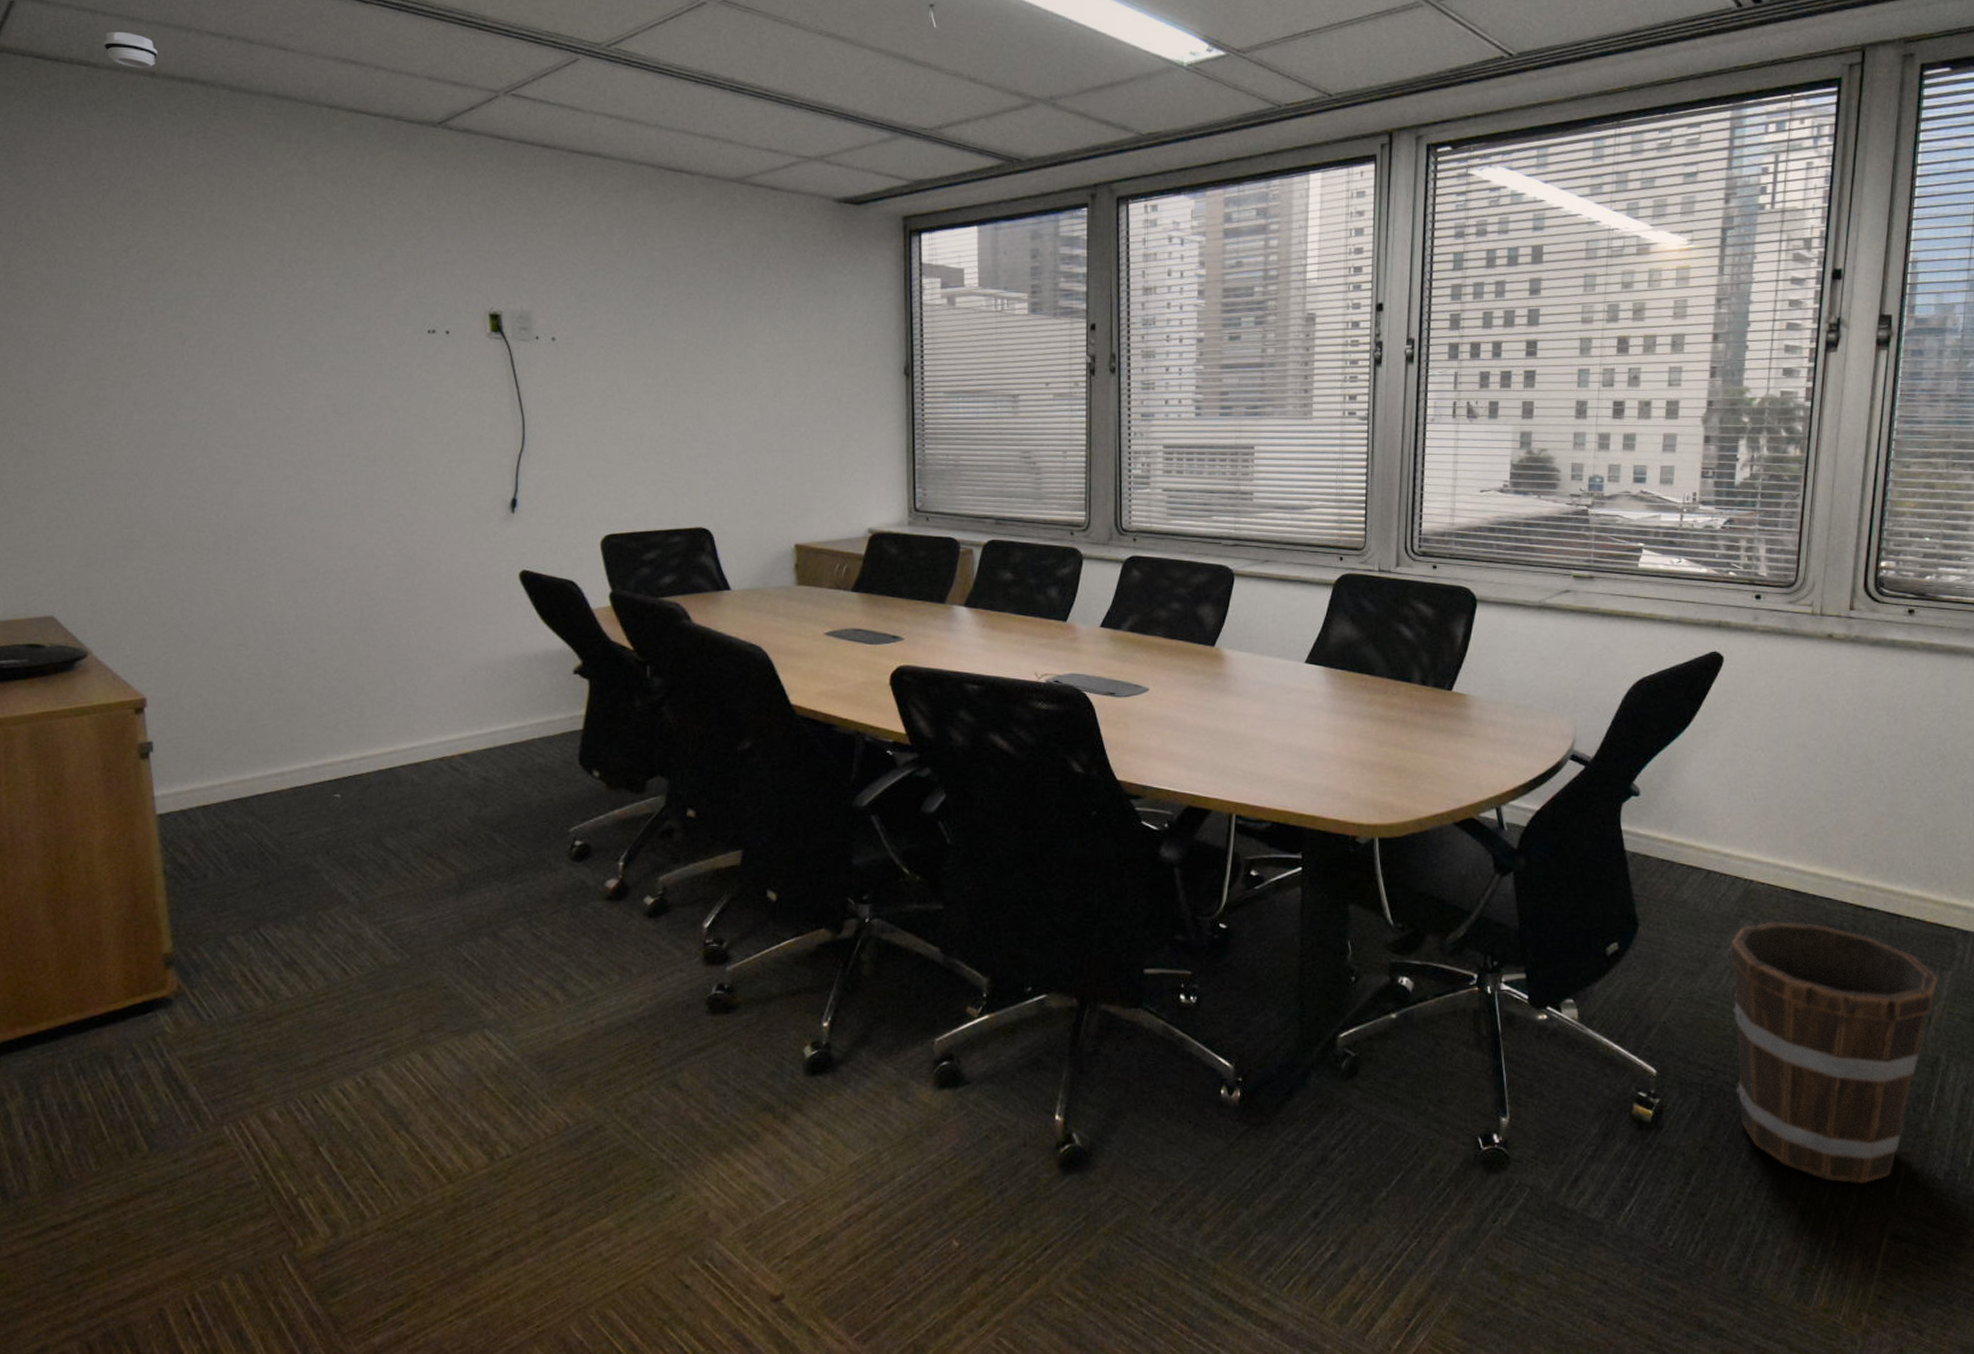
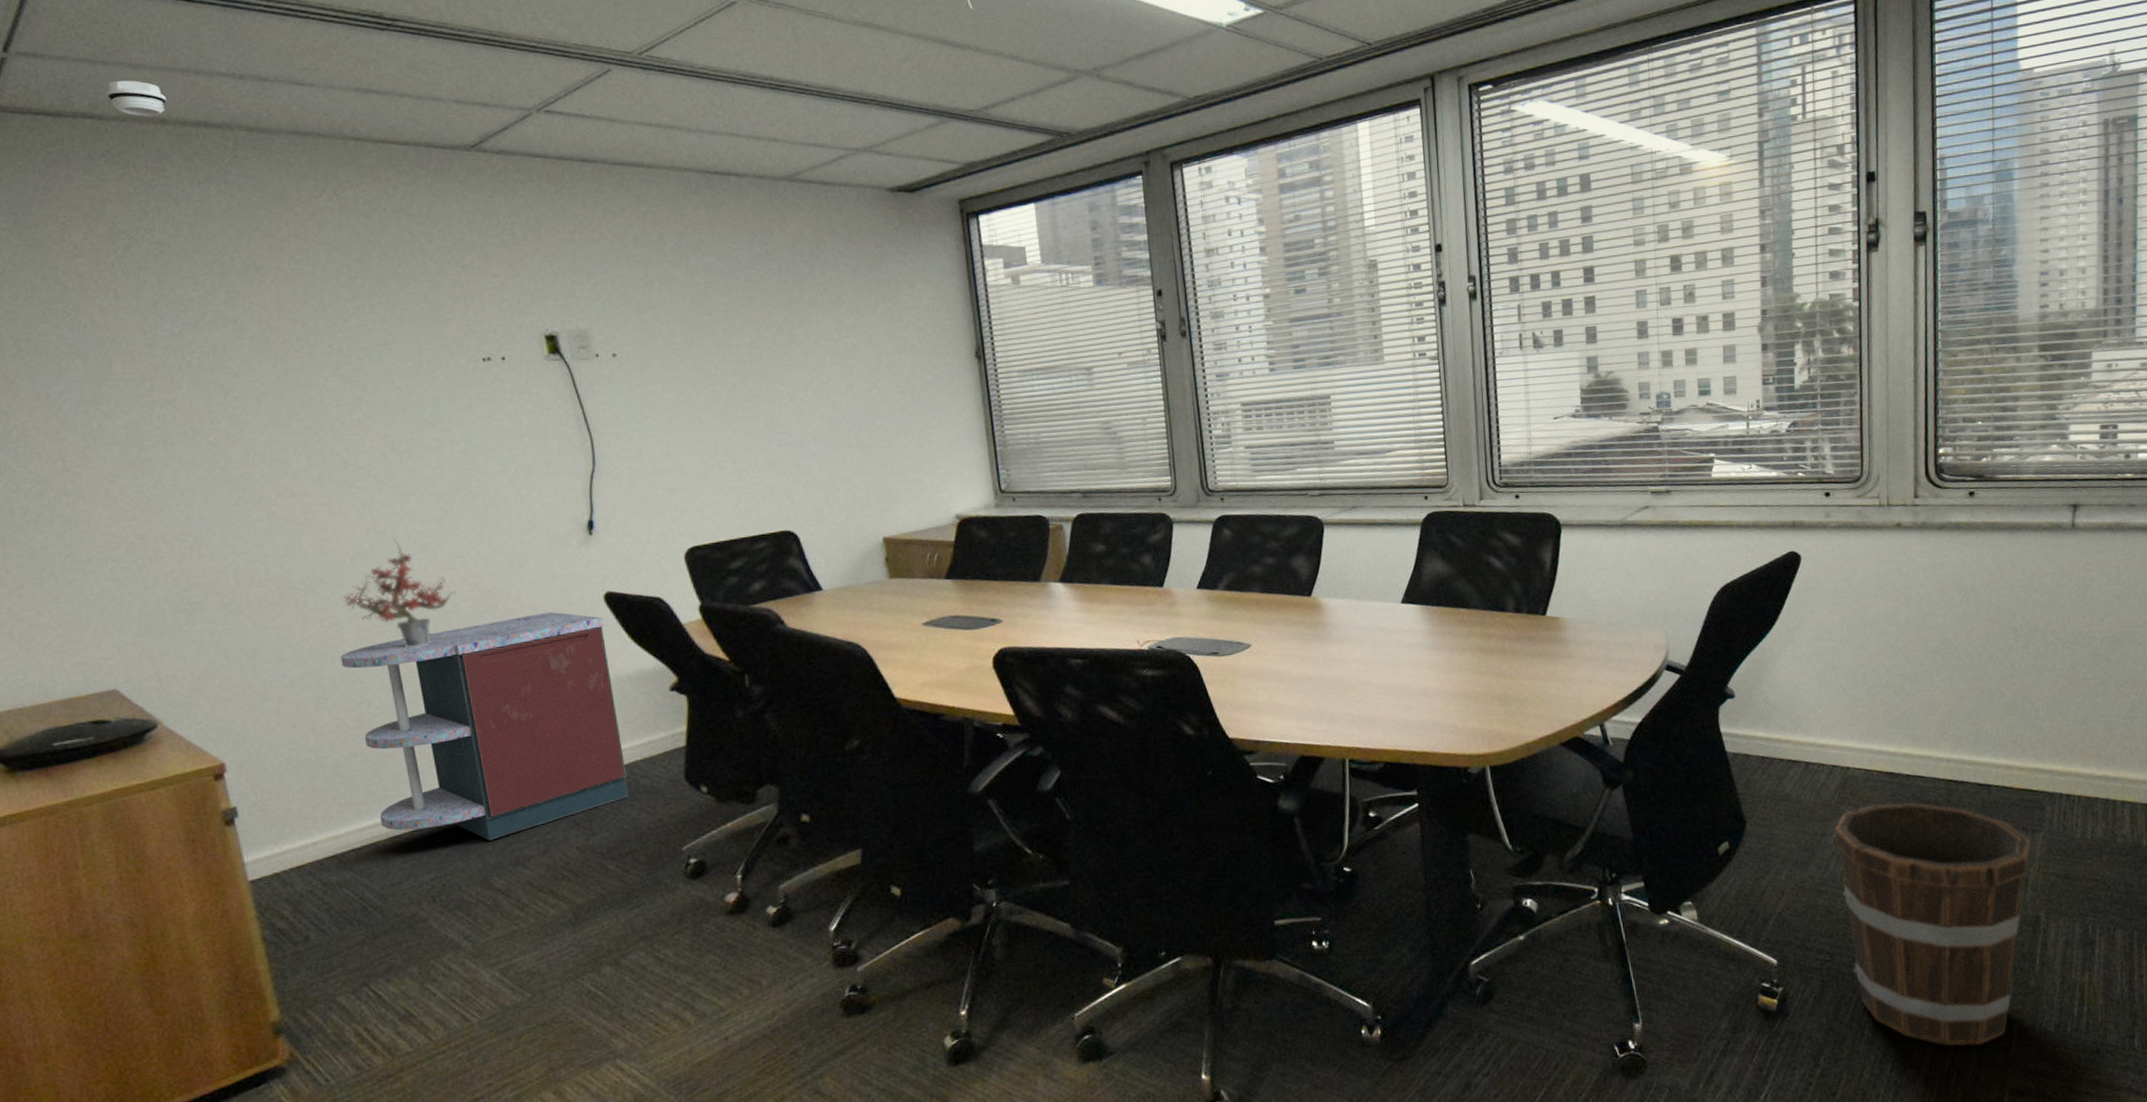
storage cabinet: none [264,584,523,801] -> present [340,611,629,841]
potted plant: none [273,496,379,605] -> present [343,537,456,647]

